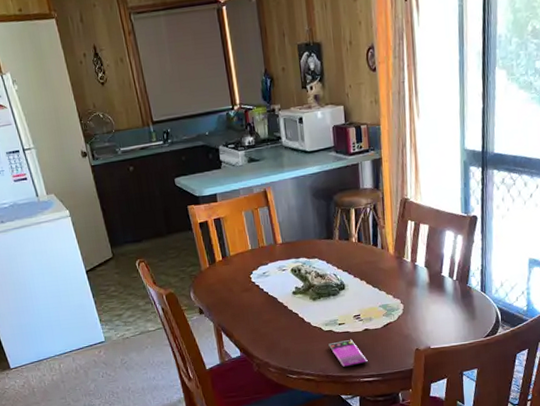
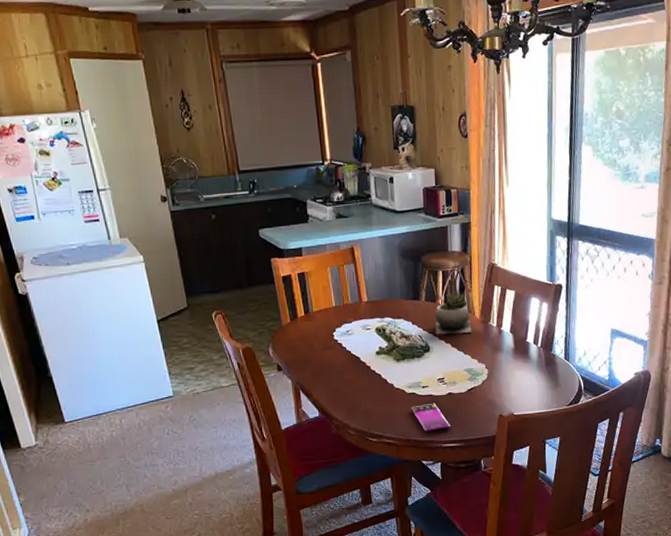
succulent plant: none [349,226,387,272] -> present [435,289,472,335]

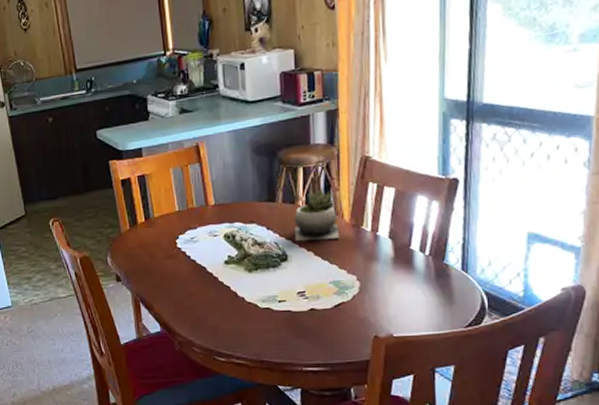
smartphone: present [411,402,451,432] -> none [265,319,313,353]

